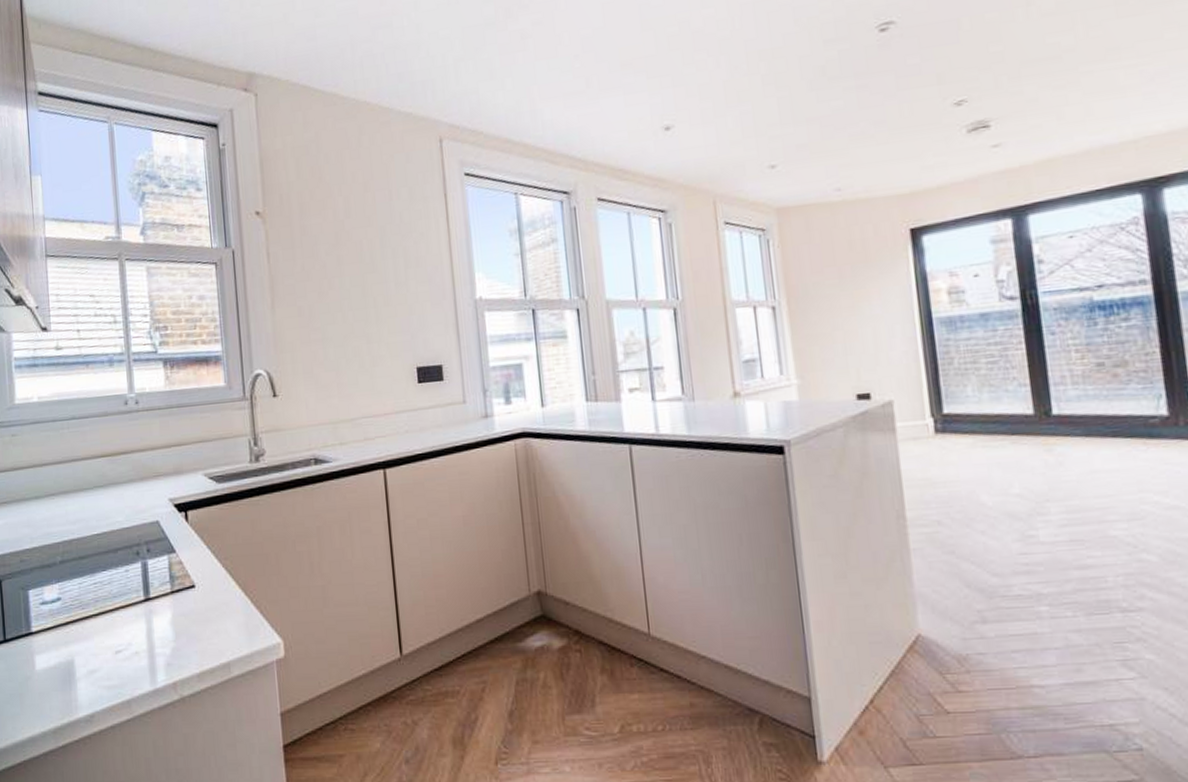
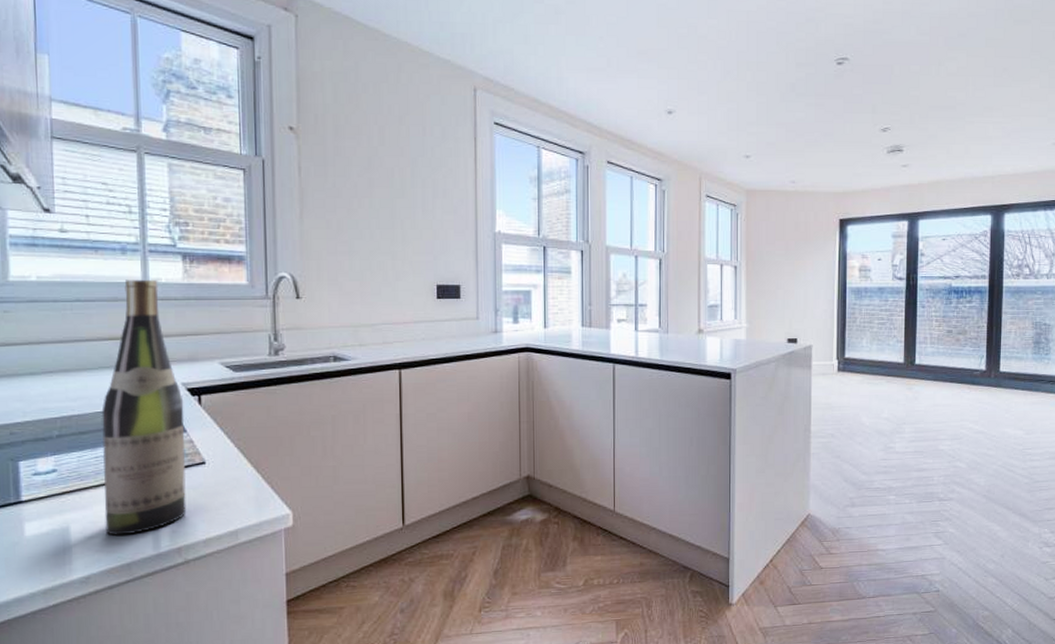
wine bottle: none [98,389,180,669] -> present [101,279,187,536]

